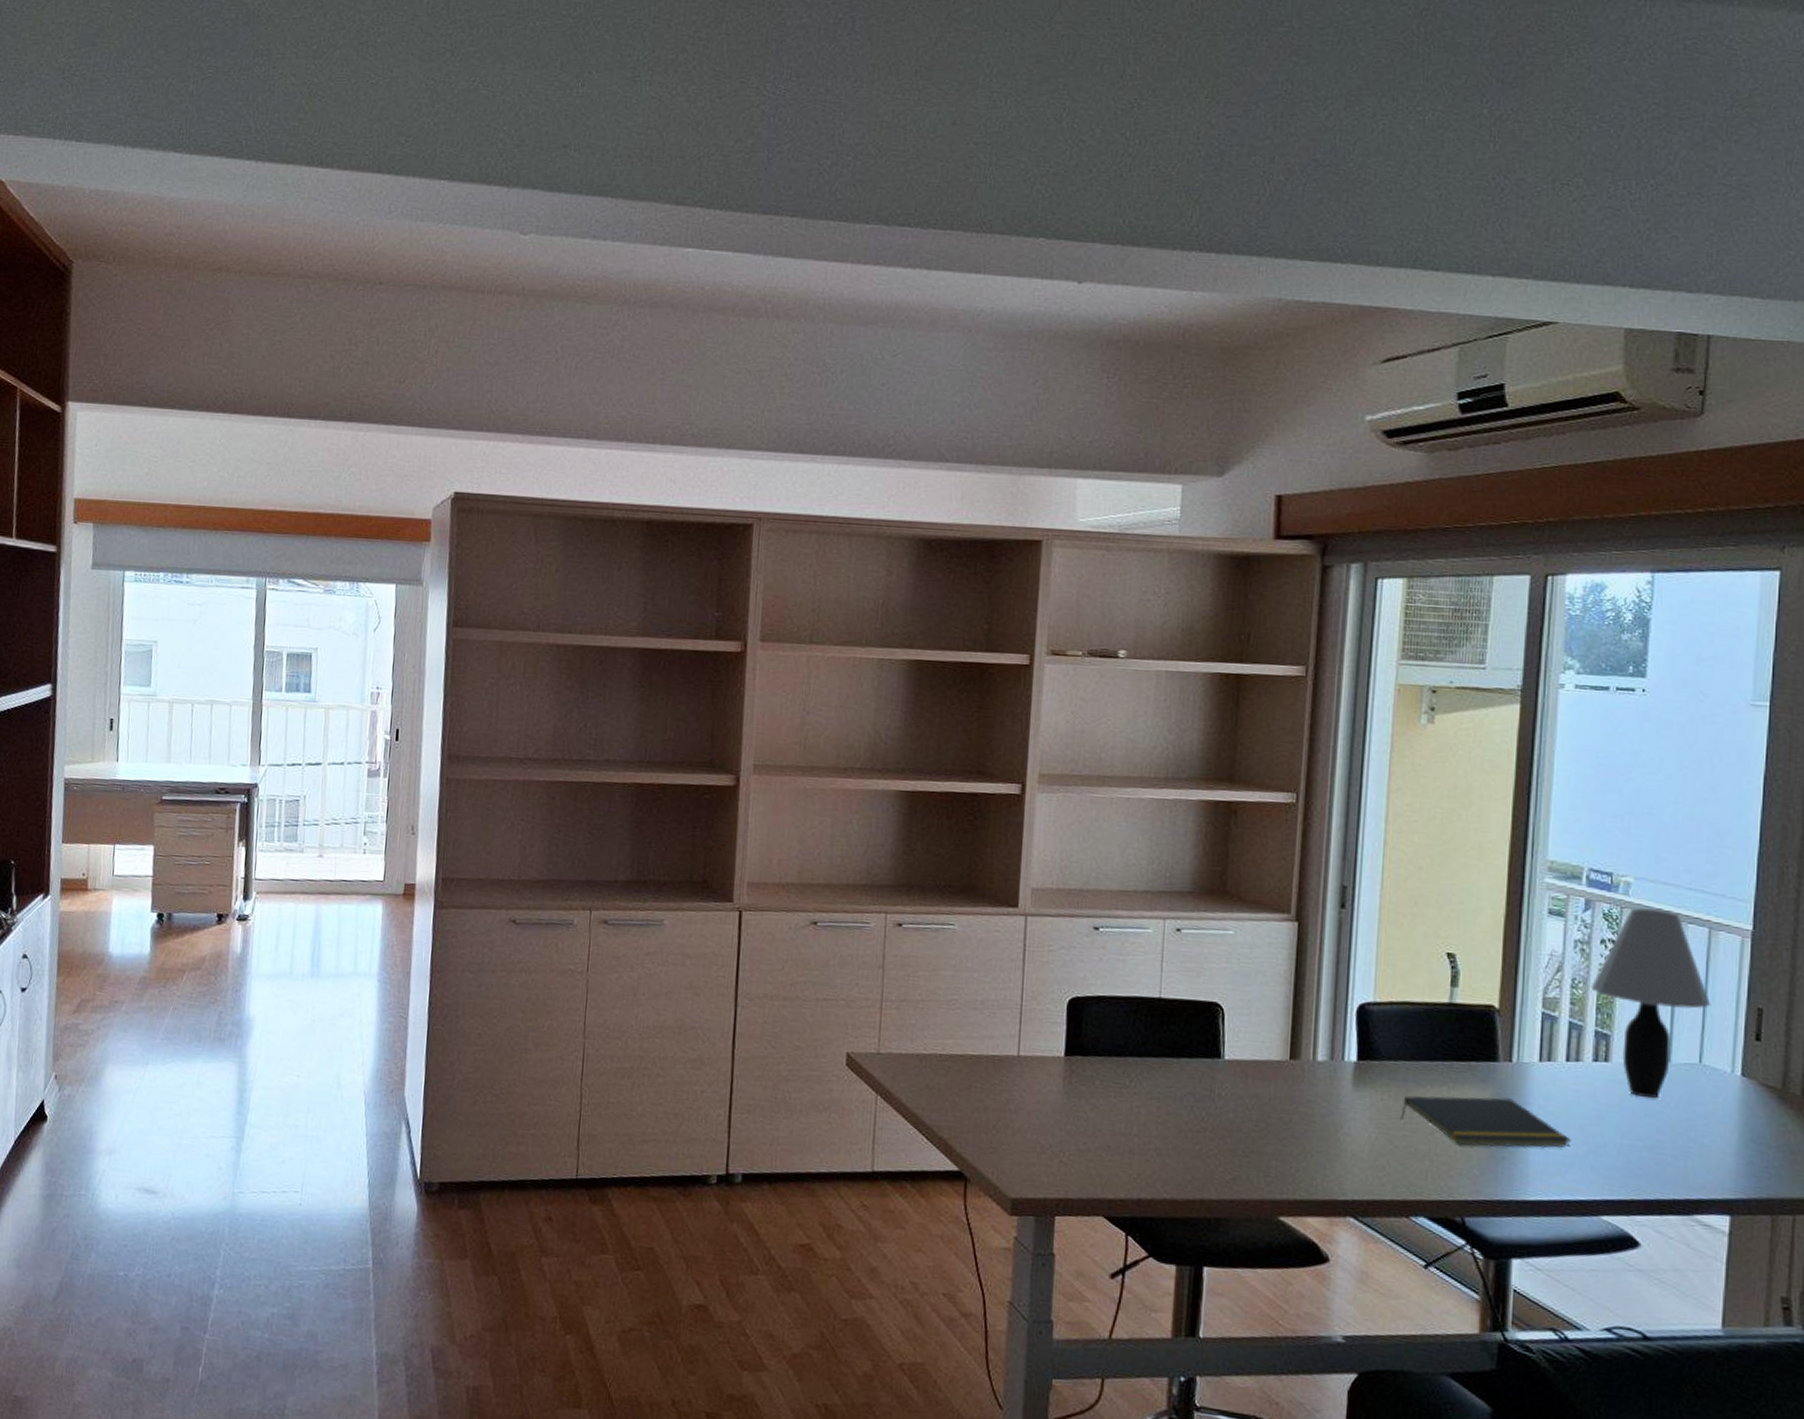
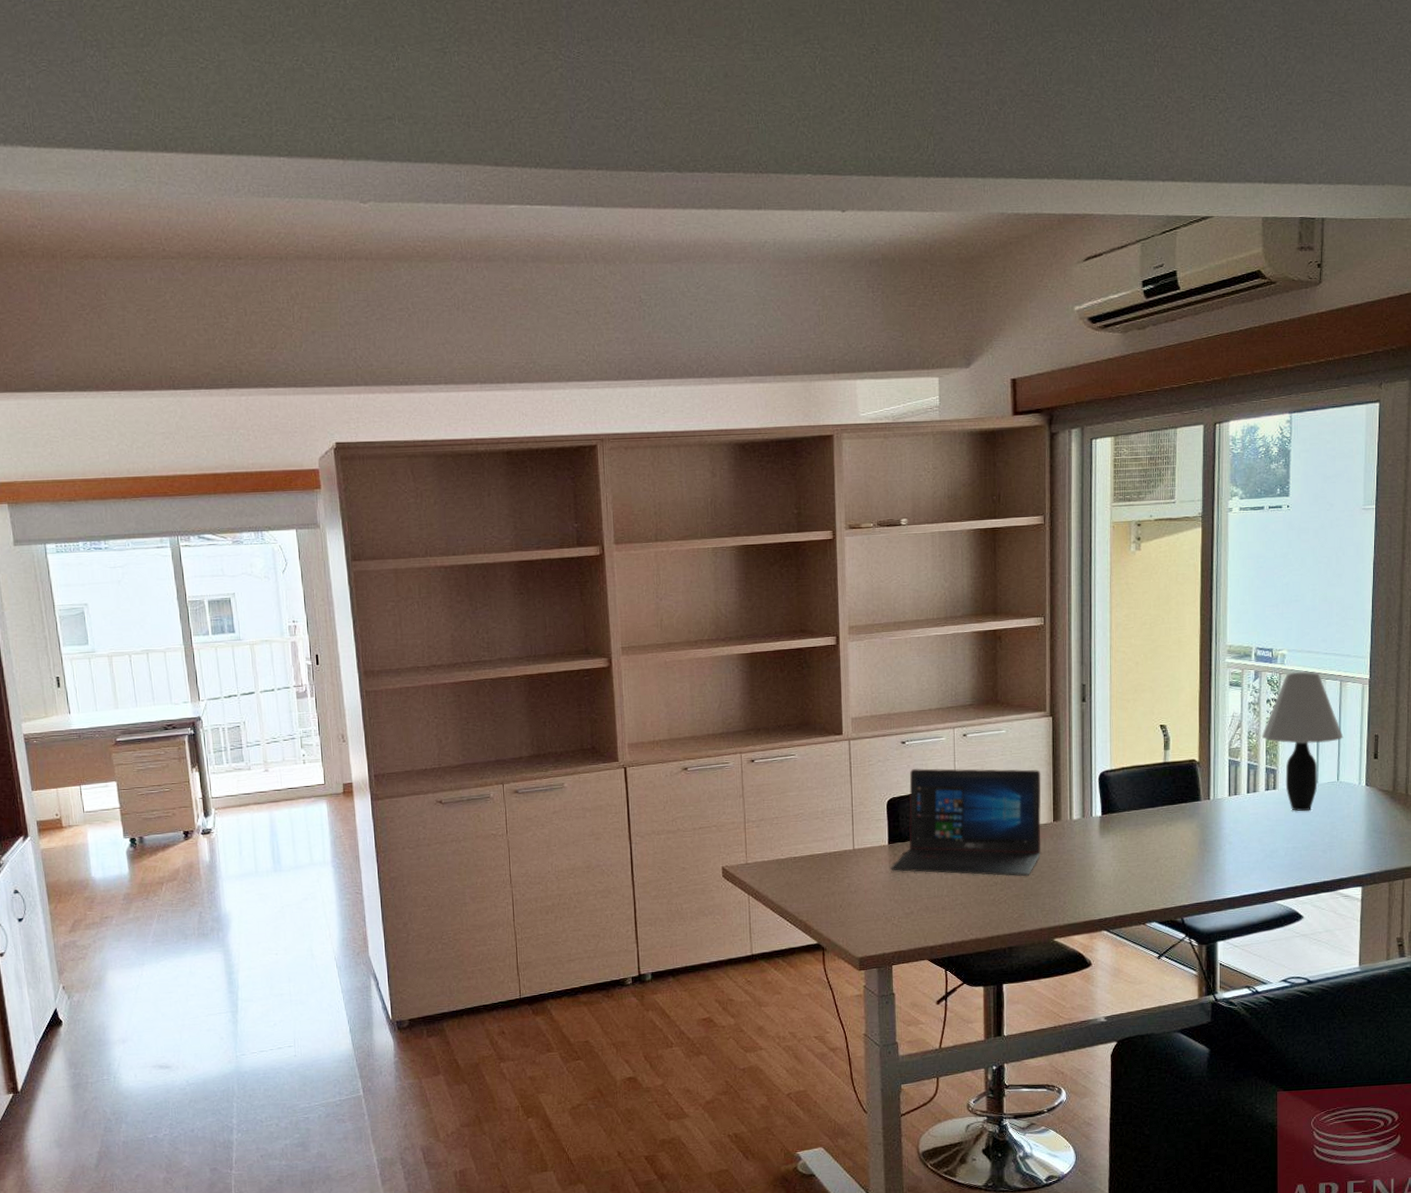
laptop: none [1065,964,1278,1126] -> present [890,768,1042,876]
notepad: present [1400,1095,1571,1148] -> none [1135,826,1253,867]

